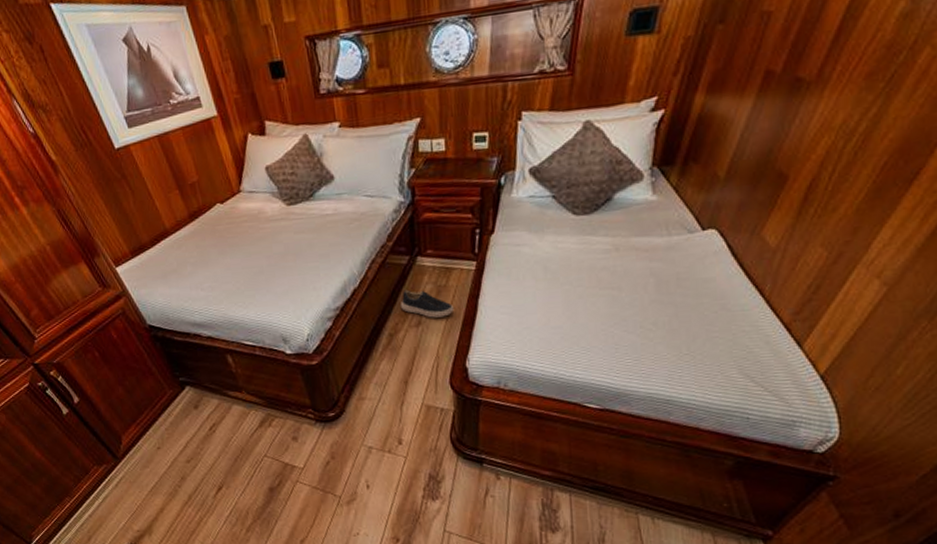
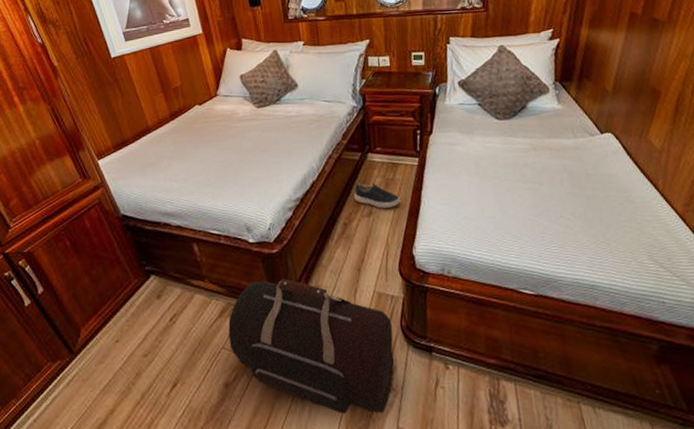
duffel bag: none [269,390,443,519] -> present [228,278,395,415]

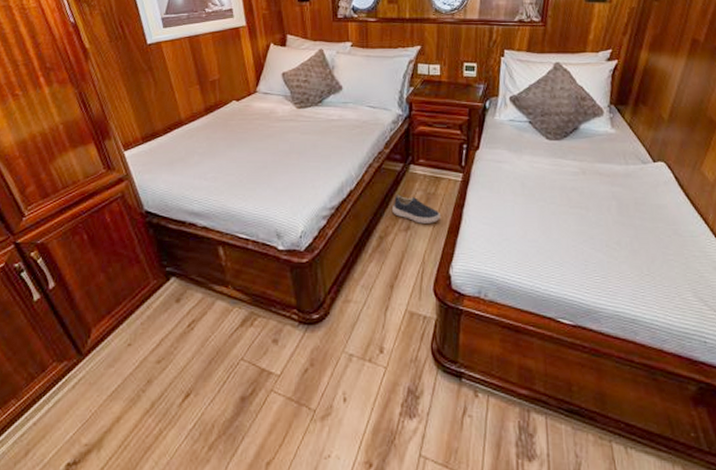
duffel bag: present [228,278,395,415] -> none [249,290,423,440]

